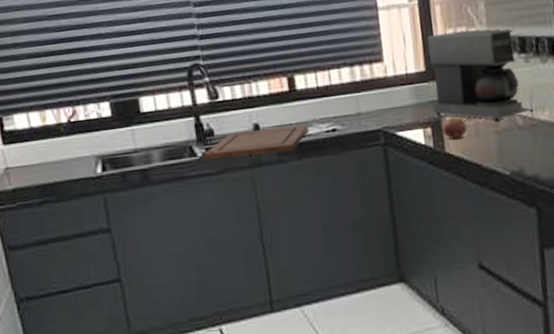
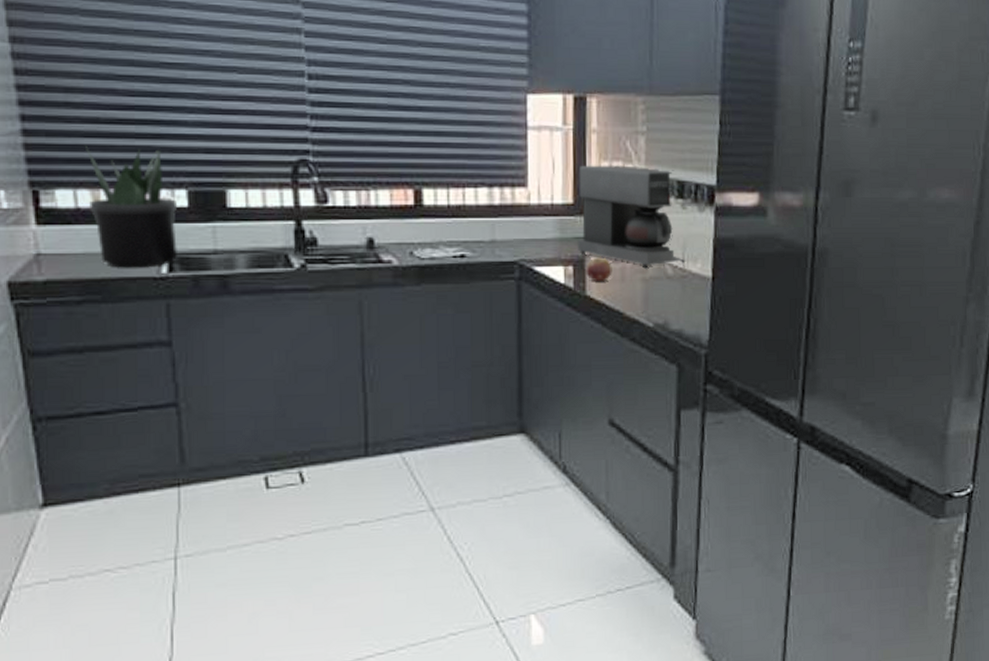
planter: none [32,72,108,172] -> present [86,146,177,268]
cutting board: present [204,124,309,161] -> none [302,244,433,275]

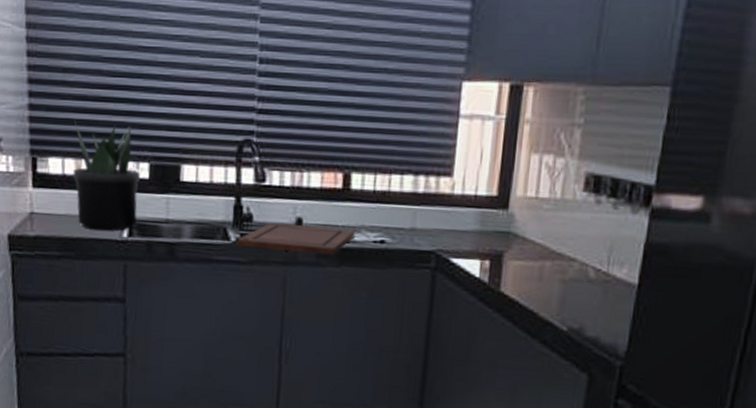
cutting board: none [302,244,433,275] -> present [237,222,355,256]
coffee maker: present [577,165,685,267] -> none [496,157,610,268]
fruit: present [586,258,612,281] -> none [502,254,531,279]

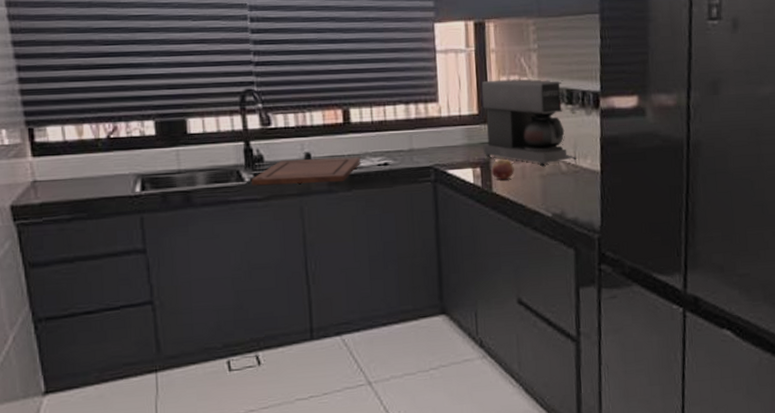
planter: present [73,120,140,230] -> none [70,88,148,189]
coffee maker: none [496,157,610,268] -> present [481,79,577,166]
fruit: none [502,254,531,279] -> present [491,160,514,180]

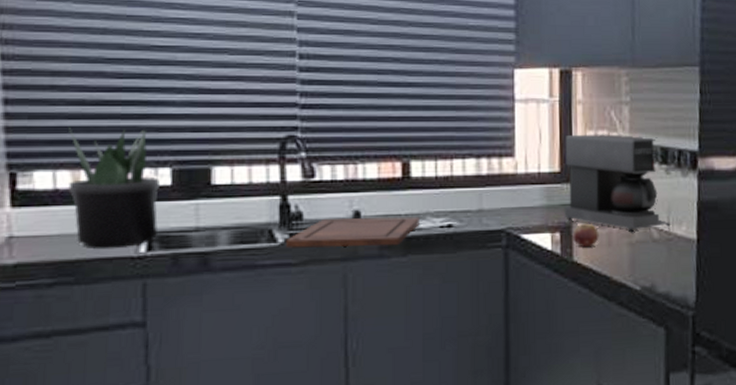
planter: none [70,88,148,189] -> present [68,128,160,248]

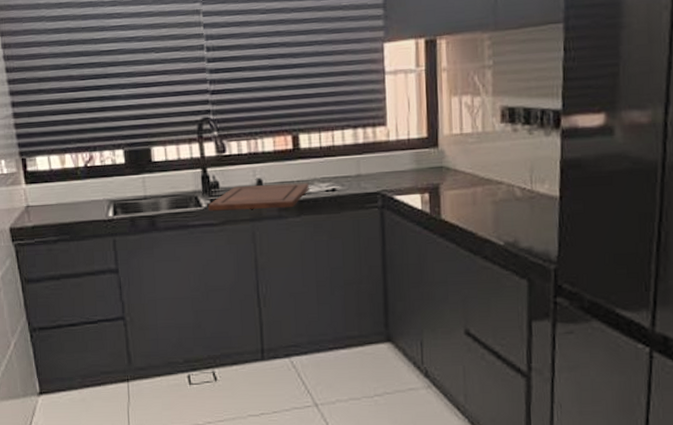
planter: present [68,128,160,248] -> none [54,120,119,213]
coffee maker: present [564,134,670,232] -> none [431,98,533,191]
fruit: present [573,224,599,247] -> none [440,185,465,206]

